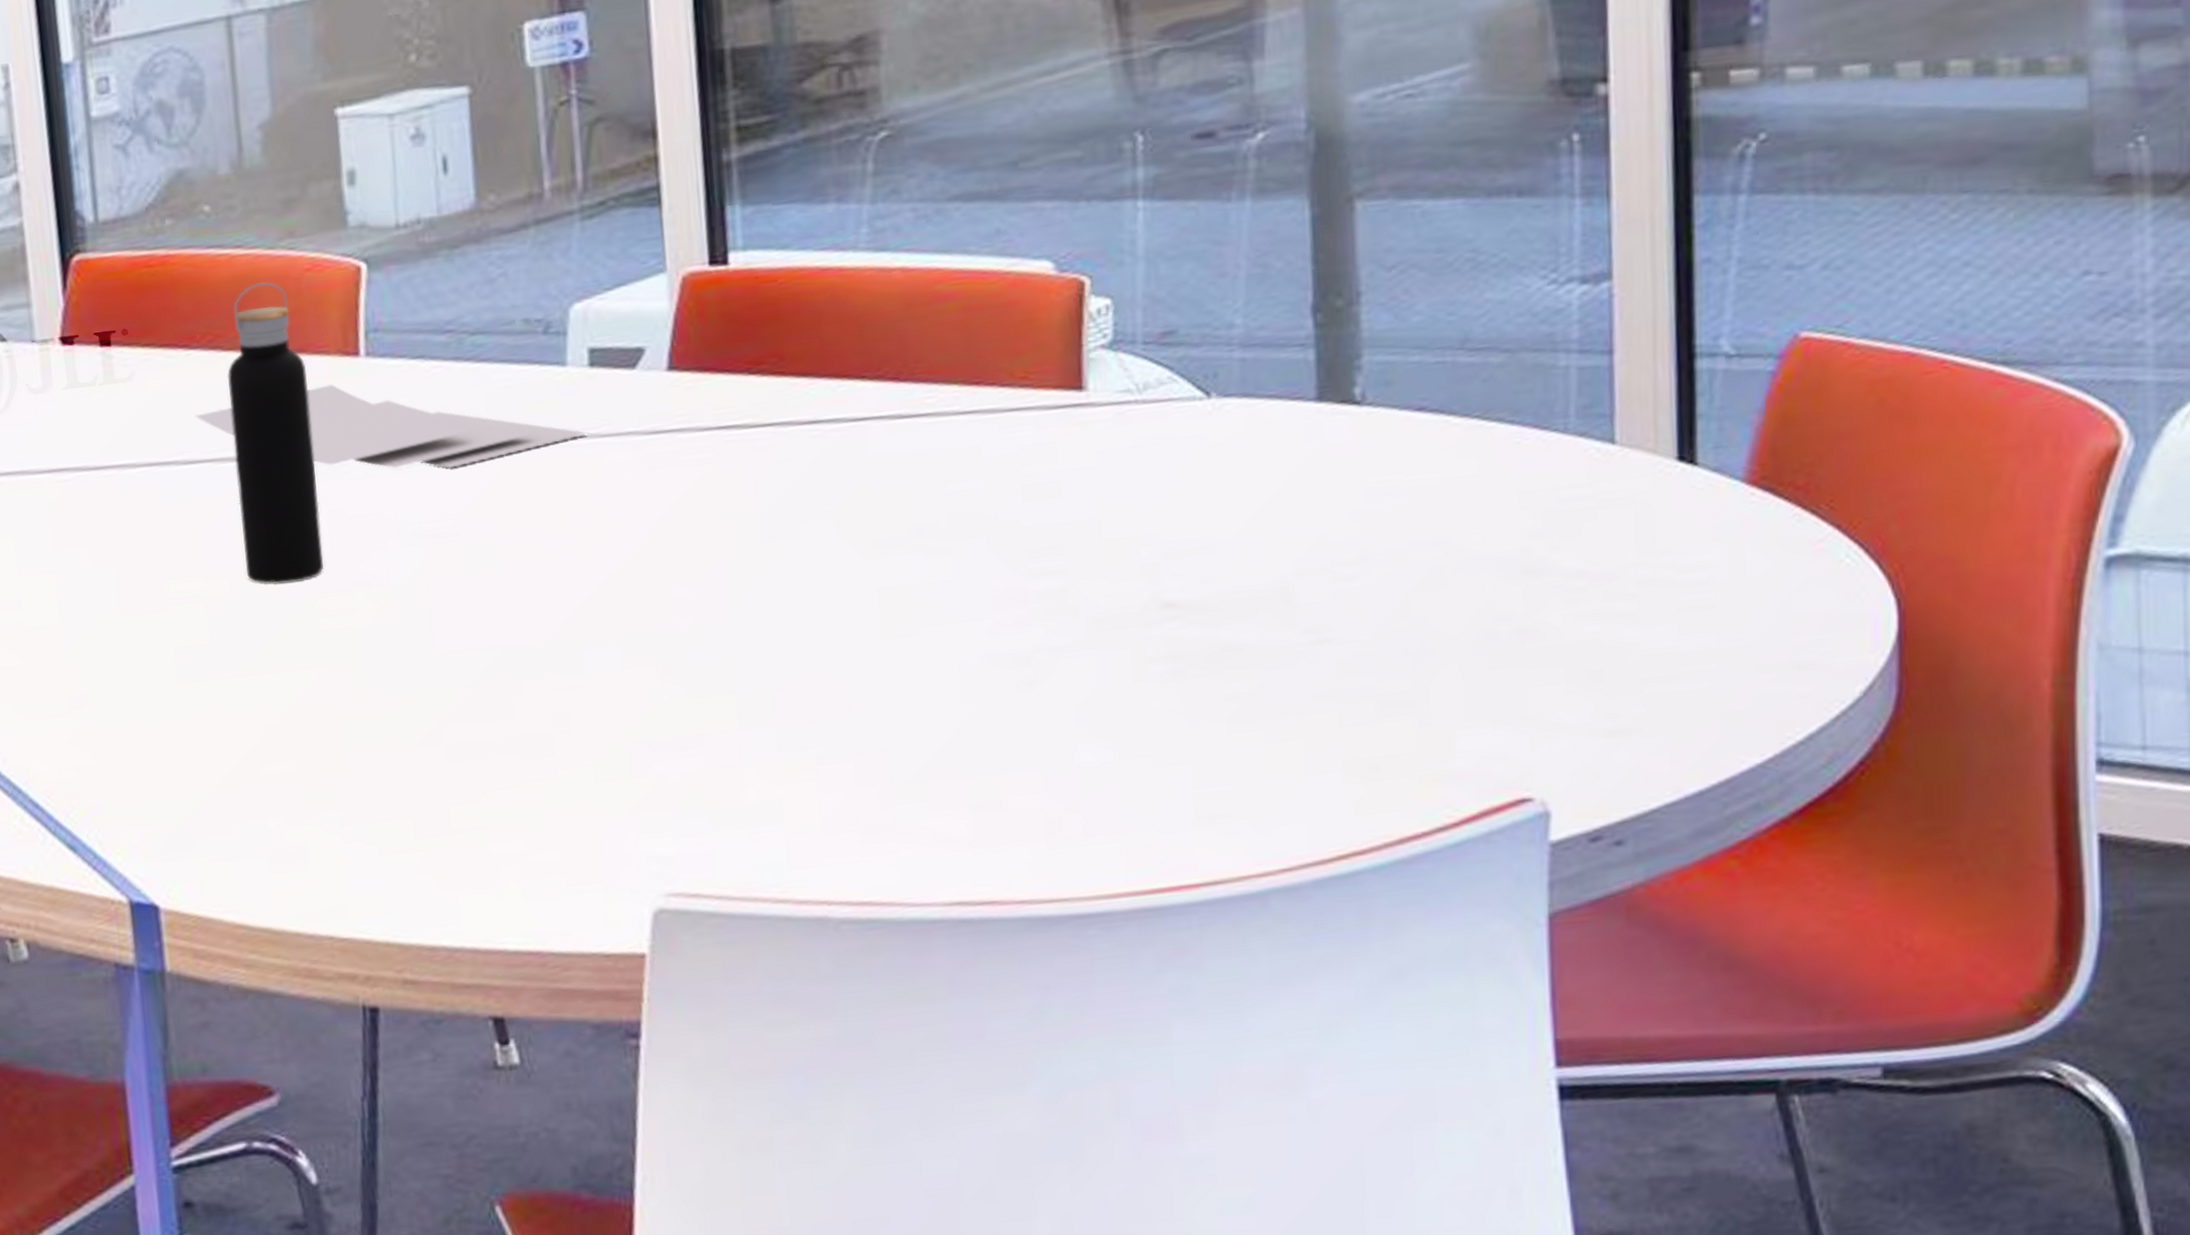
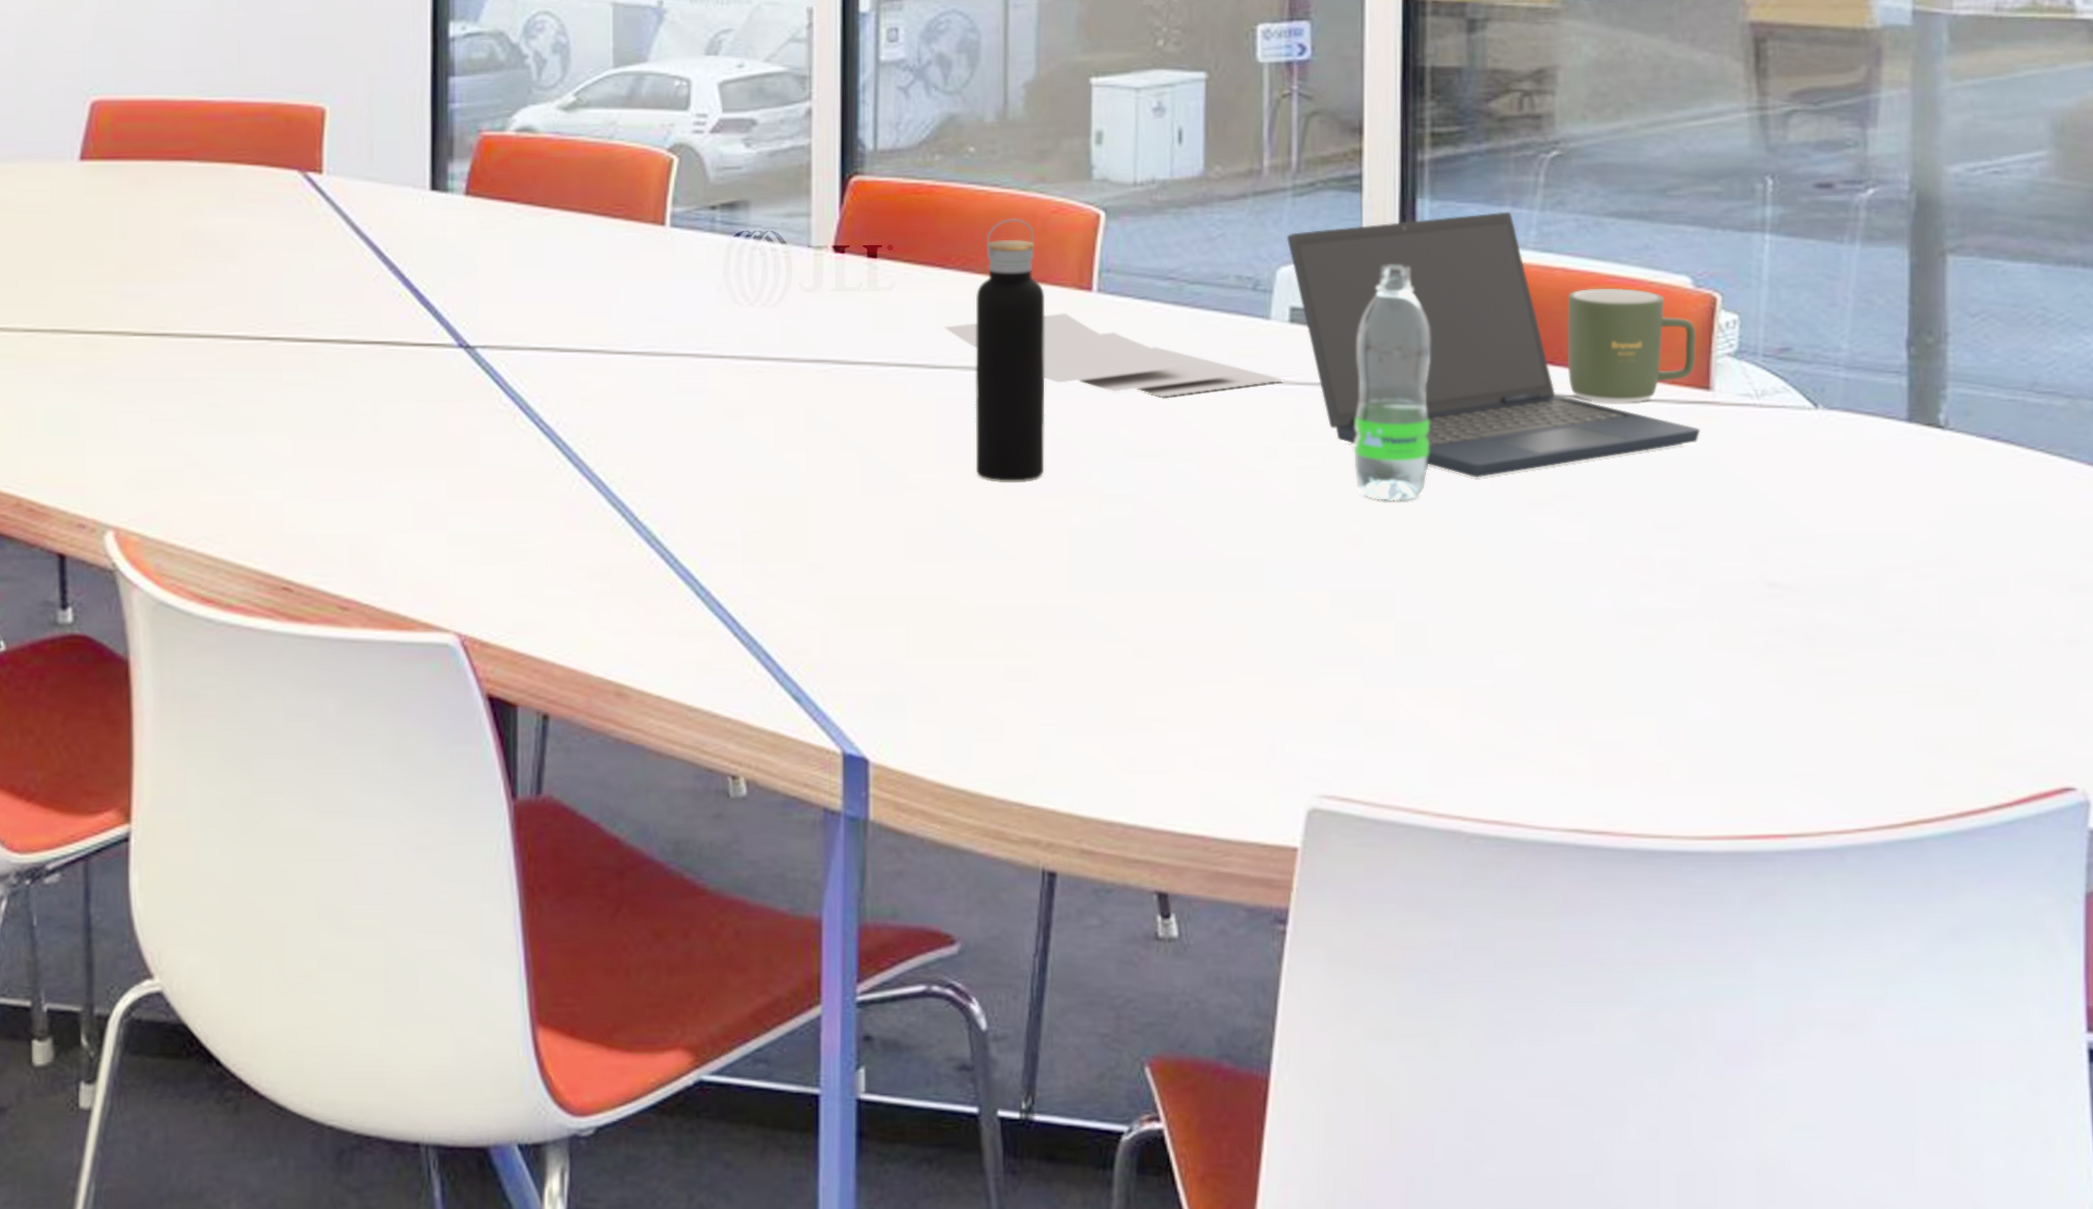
laptop: none [577,208,1075,520] -> present [1286,211,1700,478]
bottle: none [668,285,763,558] -> present [1354,265,1431,501]
mug: none [909,282,1064,418] -> present [1567,288,1696,403]

